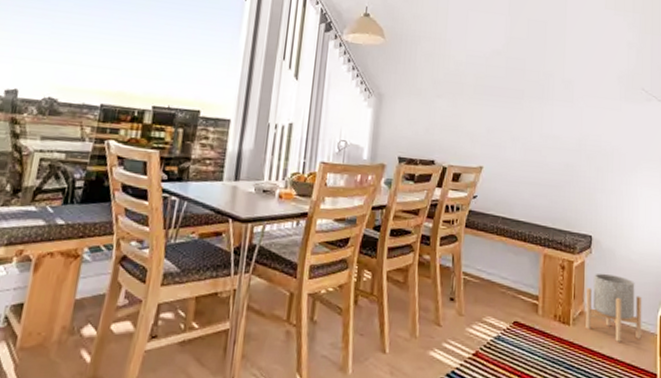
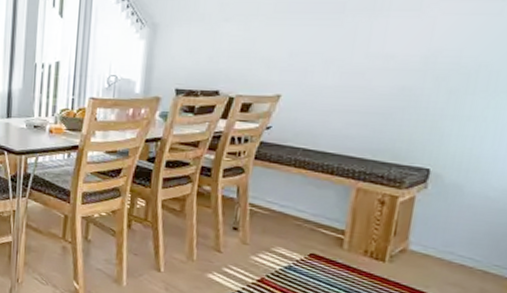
planter: present [586,273,642,342] -> none [407,210,499,284]

